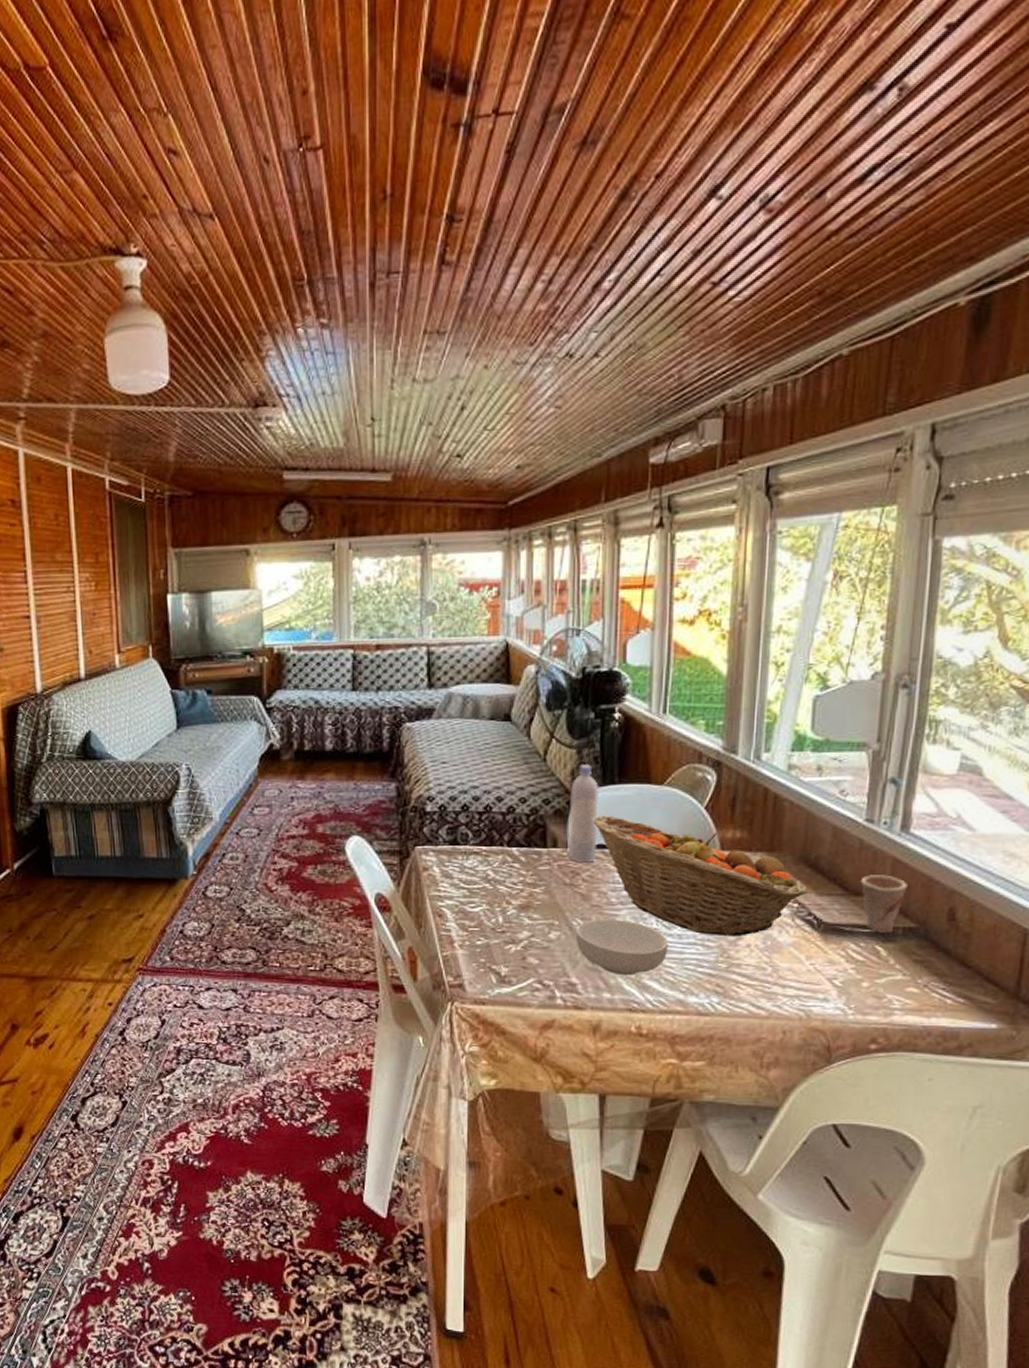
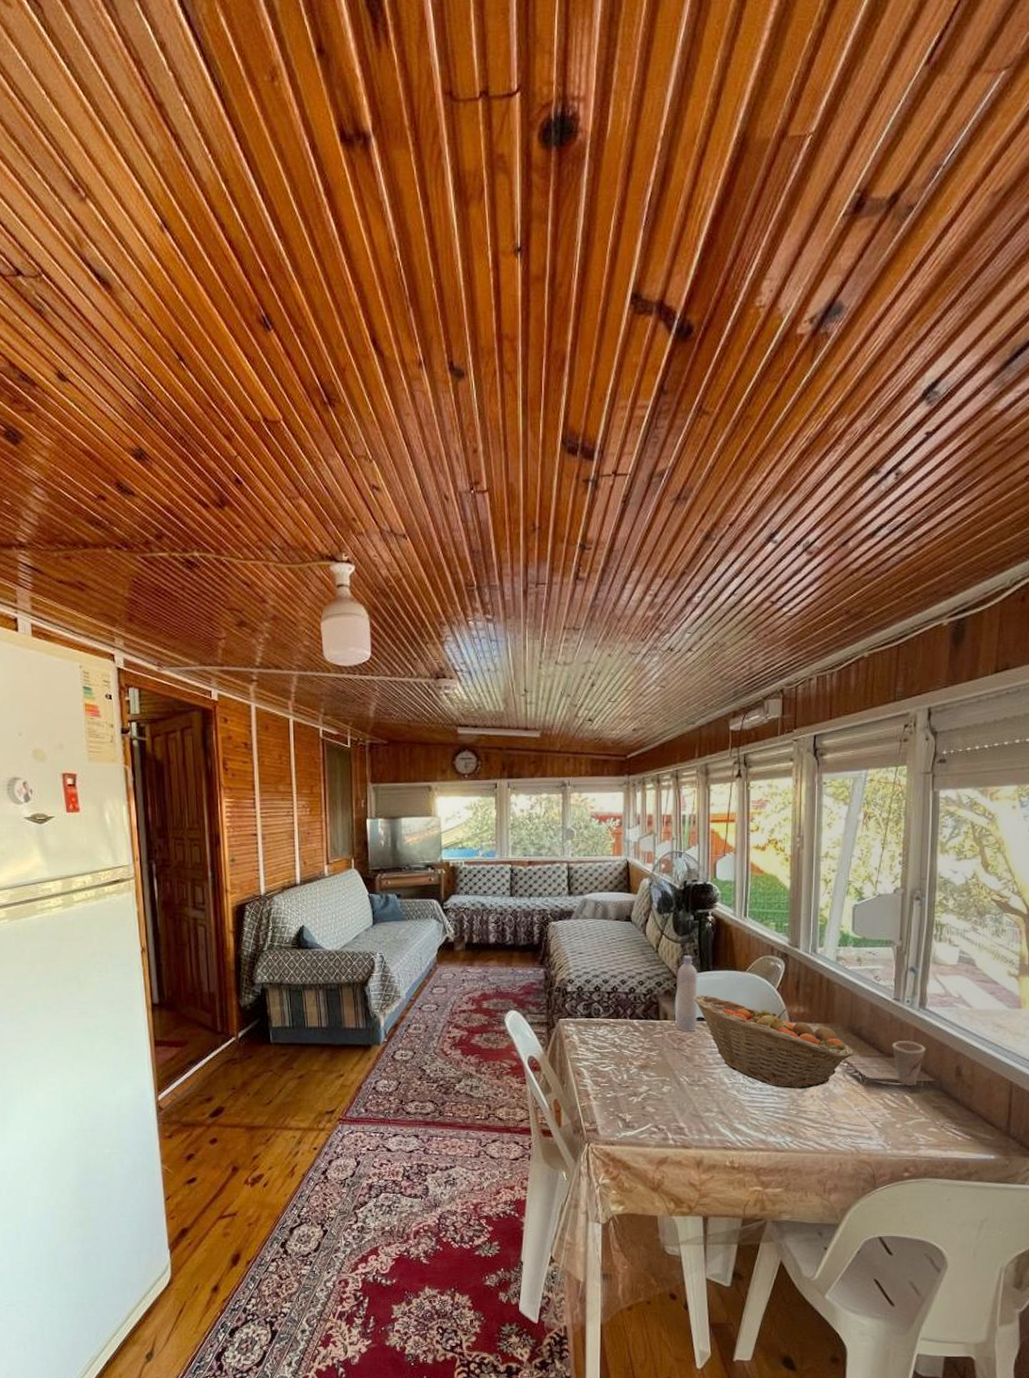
cereal bowl: present [575,919,668,976] -> none [682,1076,752,1121]

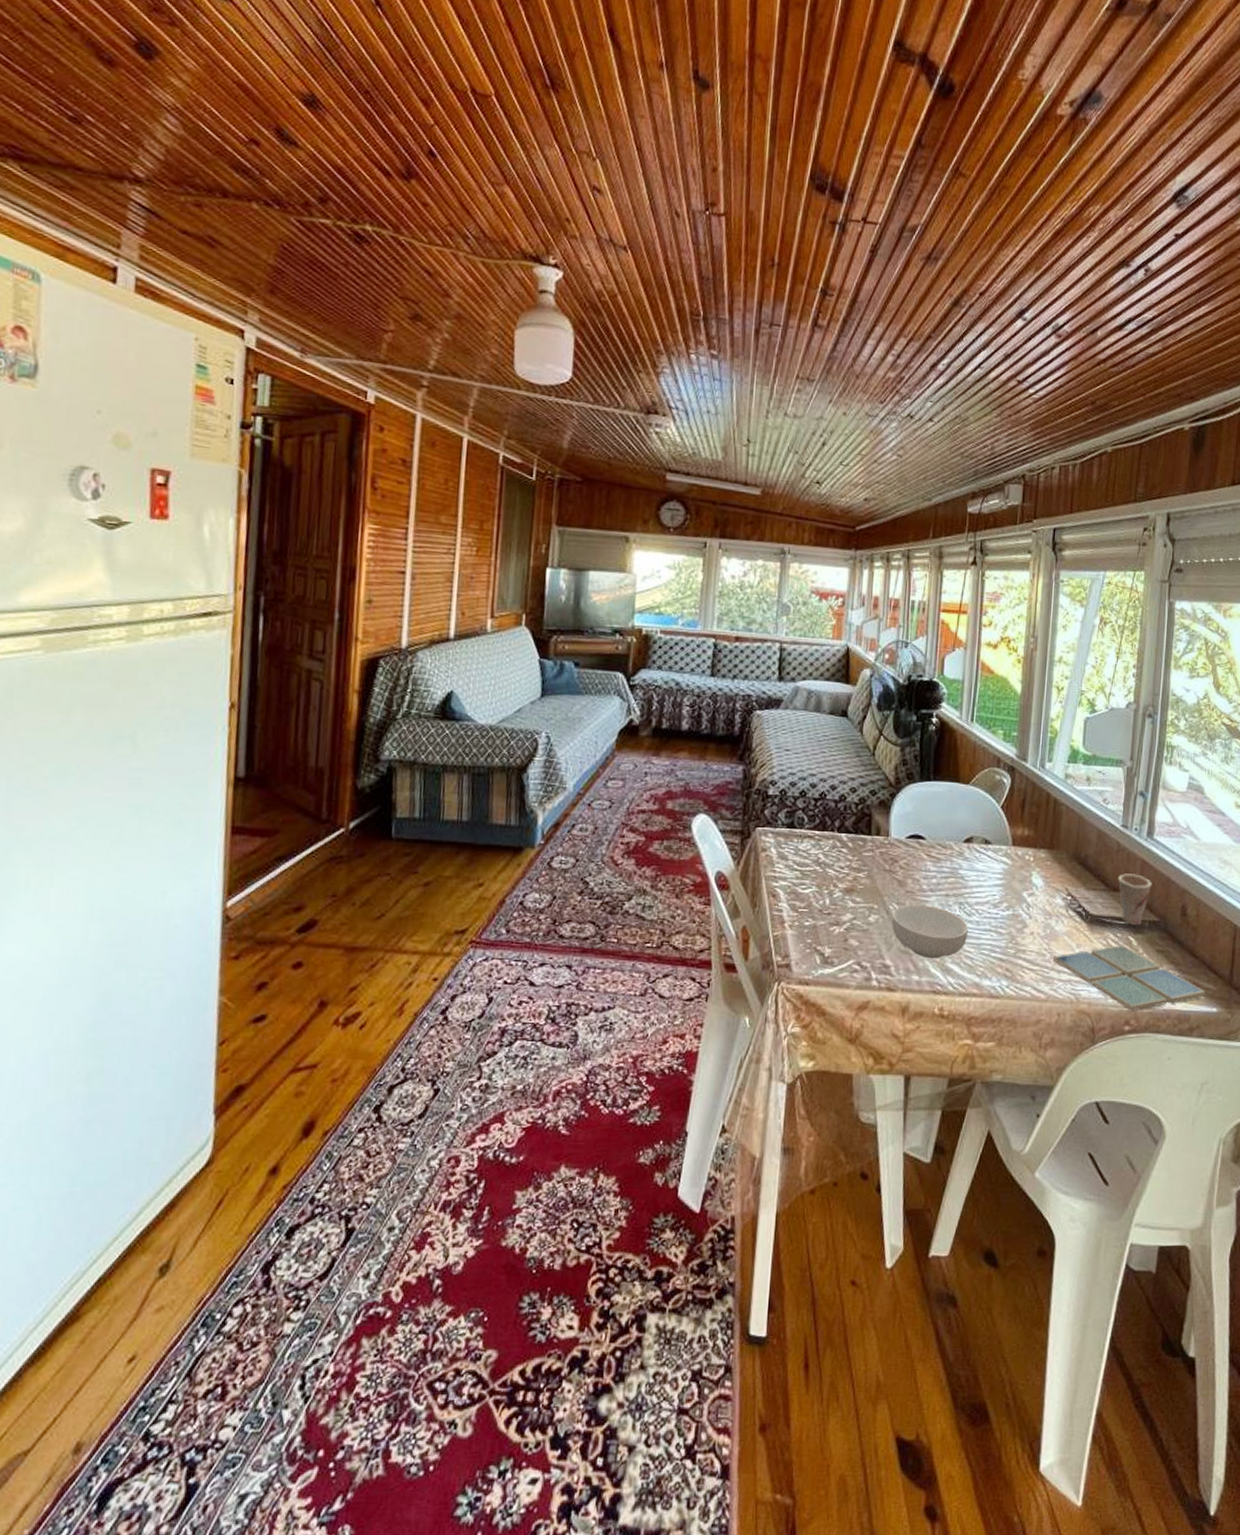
bottle: present [675,955,698,1032] -> none [889,761,917,851]
cereal bowl: none [682,1076,752,1121] -> present [891,904,968,959]
fruit basket: present [693,995,854,1089] -> none [910,808,1078,925]
drink coaster: none [834,1104,983,1159] -> present [1054,945,1206,1010]

